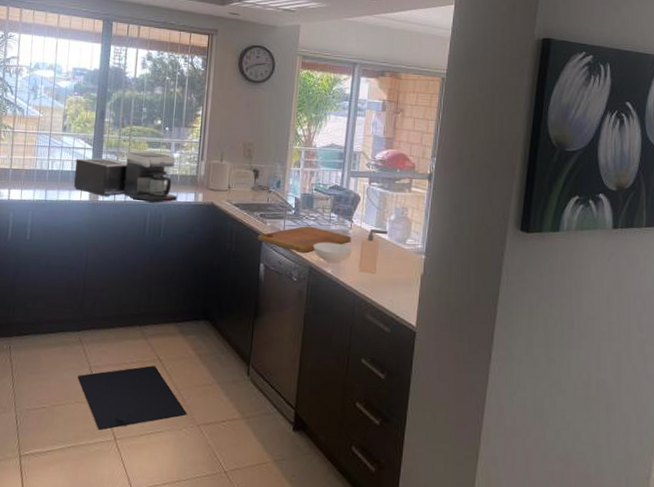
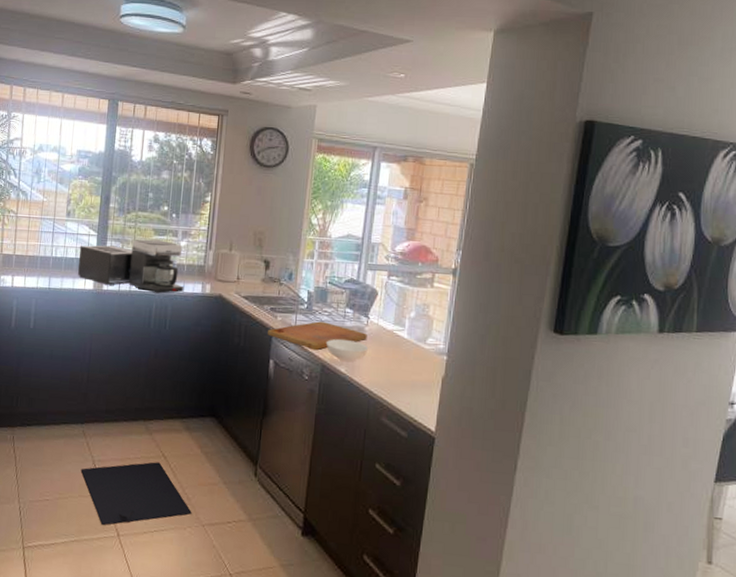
soap dispenser: present [358,228,388,273] -> none [374,326,407,374]

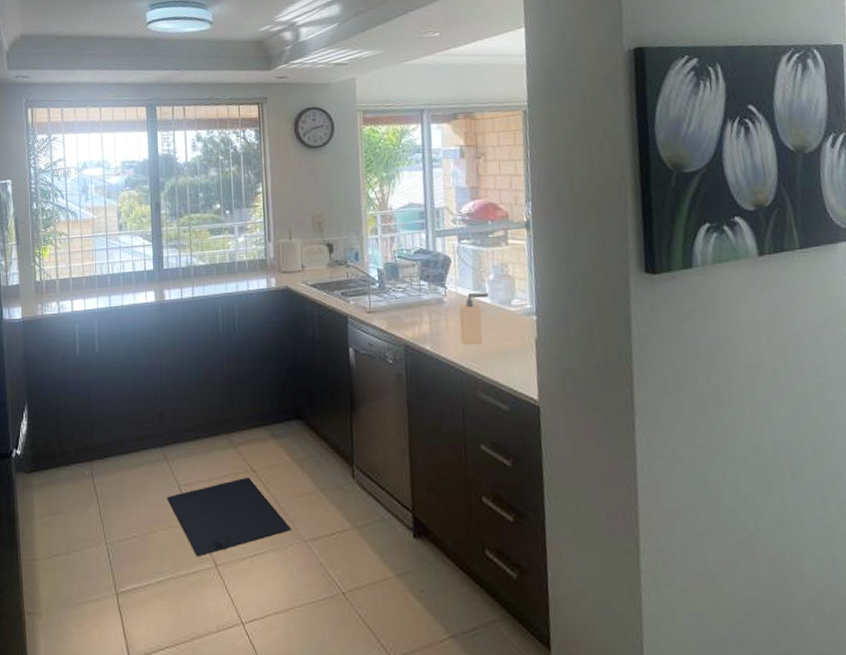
toaster: present [77,245,133,286] -> none [136,252,192,296]
coffee maker: present [129,239,184,294] -> none [189,239,249,296]
cutting board: present [268,321,367,350] -> none [342,299,448,331]
bowl: present [325,339,369,363] -> none [405,314,452,339]
soap dispenser: none [374,326,407,374] -> present [459,292,489,345]

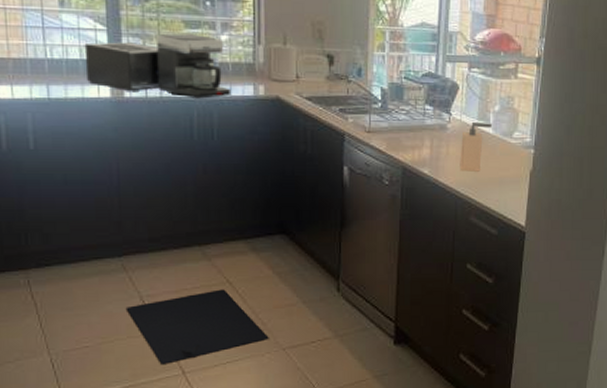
toaster: none [136,252,192,296] -> present [84,42,160,93]
coffee maker: none [189,239,249,296] -> present [157,33,232,99]

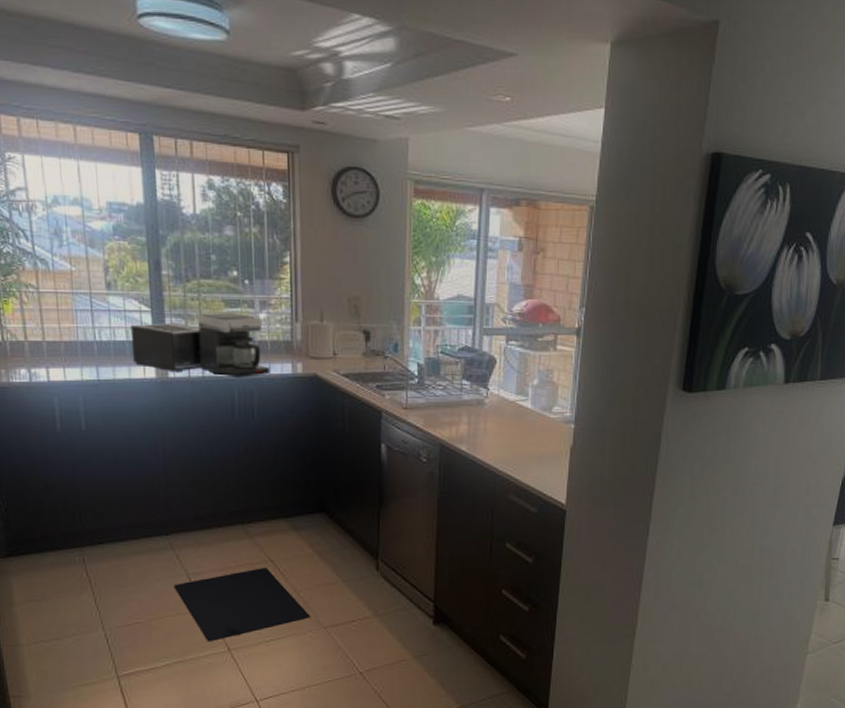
soap dispenser: present [459,121,492,172] -> none [498,396,530,448]

